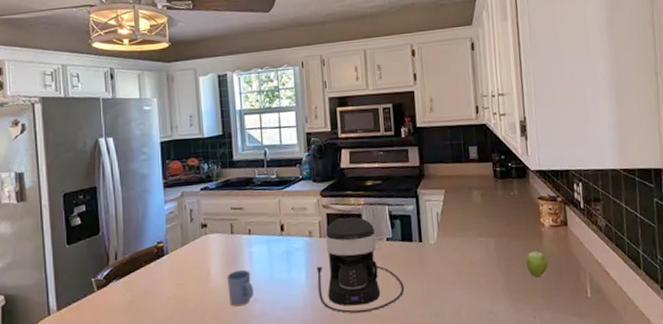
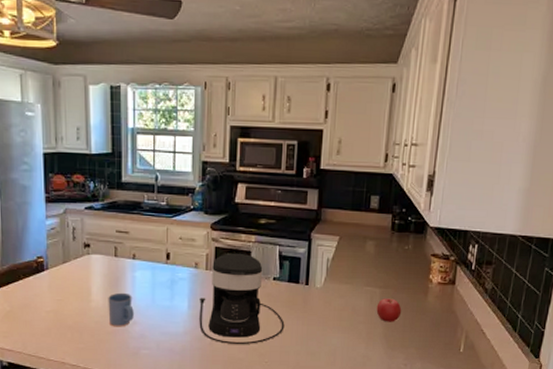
fruit: none [493,245,520,273] -> present [376,297,402,322]
fruit: present [525,249,549,278] -> none [406,304,430,330]

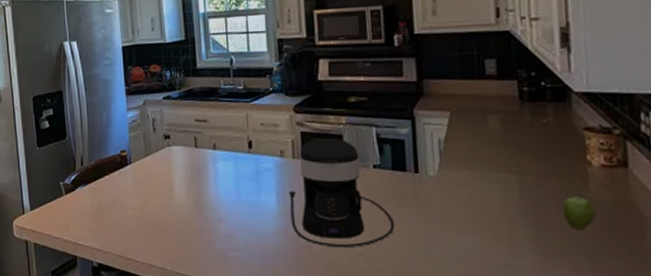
mug: present [108,292,134,327] -> none [191,186,219,226]
fruit: present [376,297,402,322] -> none [515,186,554,220]
fruit: none [406,304,430,330] -> present [561,195,597,231]

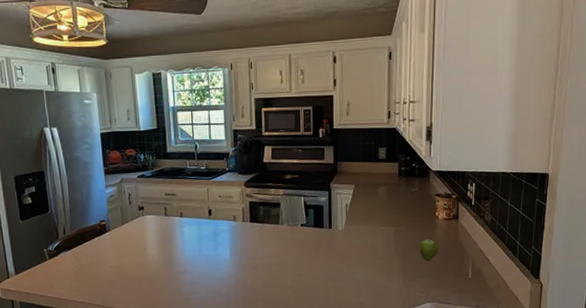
coffee maker: present [289,137,395,248] -> none [239,205,314,285]

